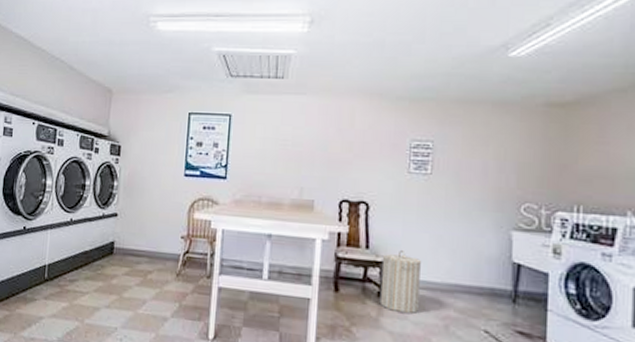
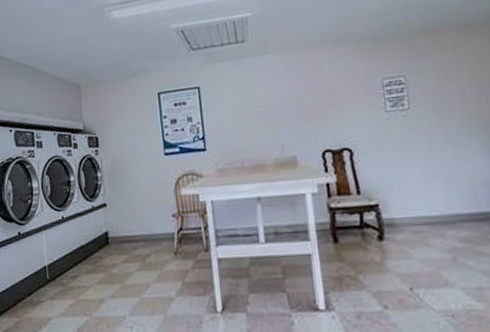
laundry hamper: present [379,249,421,314] -> none [375,189,422,253]

